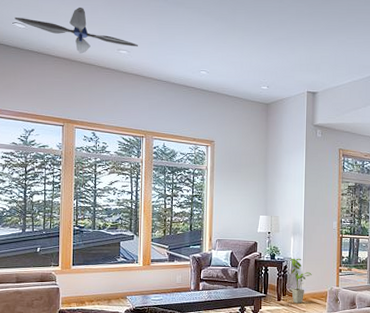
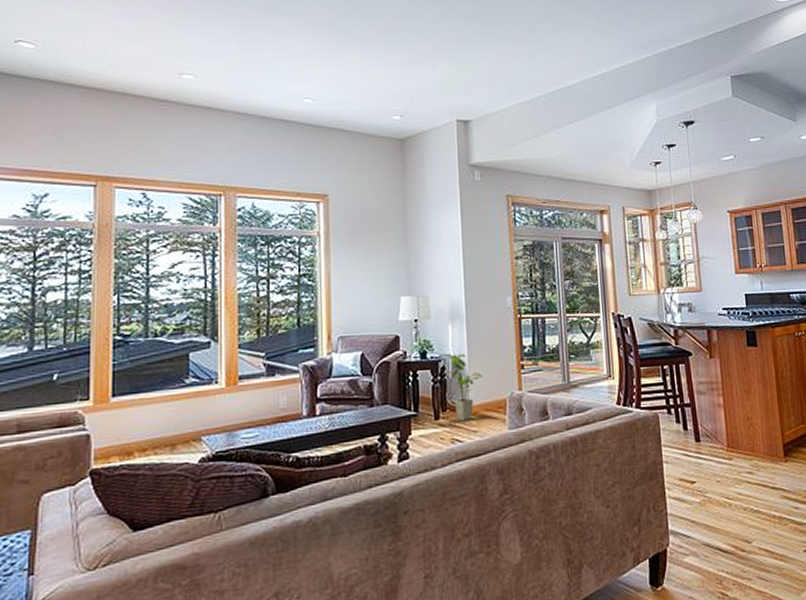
ceiling fan: present [14,7,139,54] -> none [18,16,211,82]

